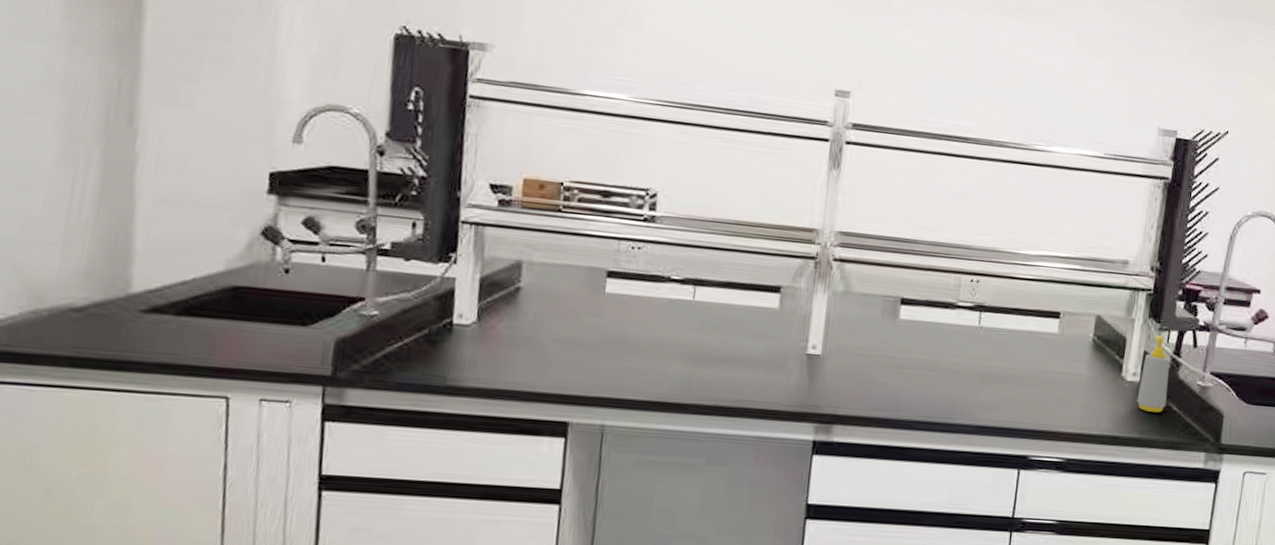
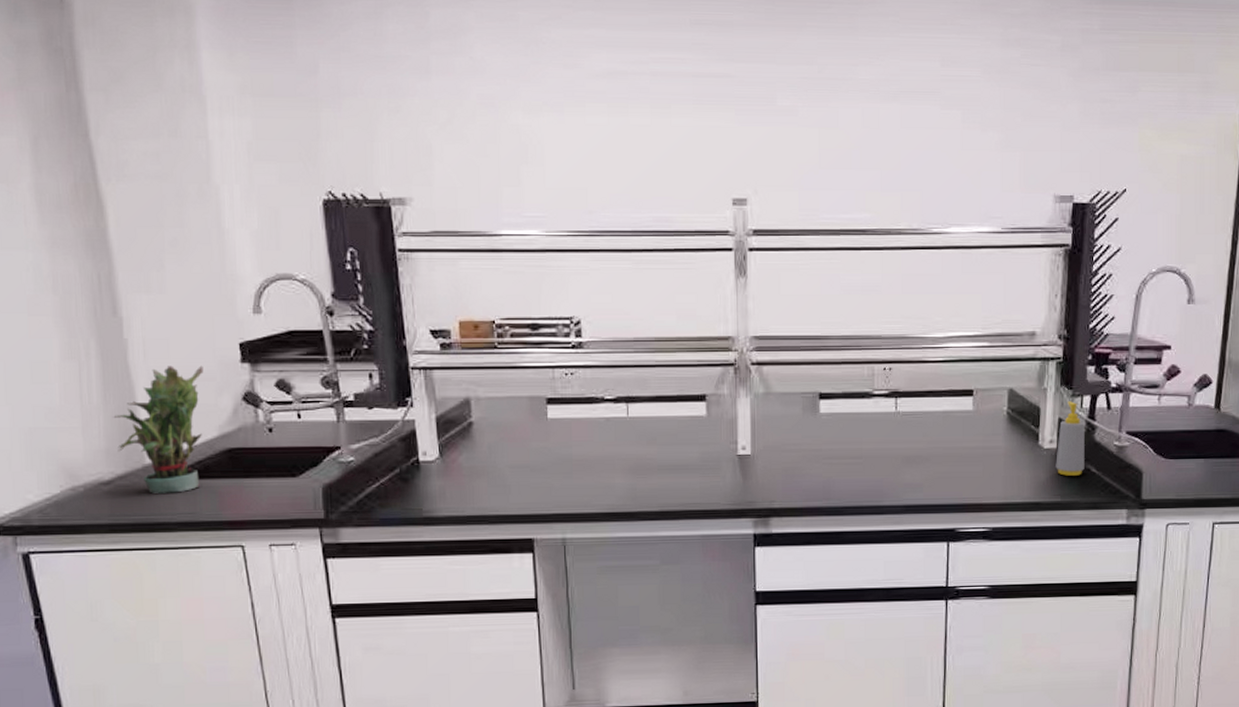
potted plant: none [99,187,222,330] -> present [113,365,204,494]

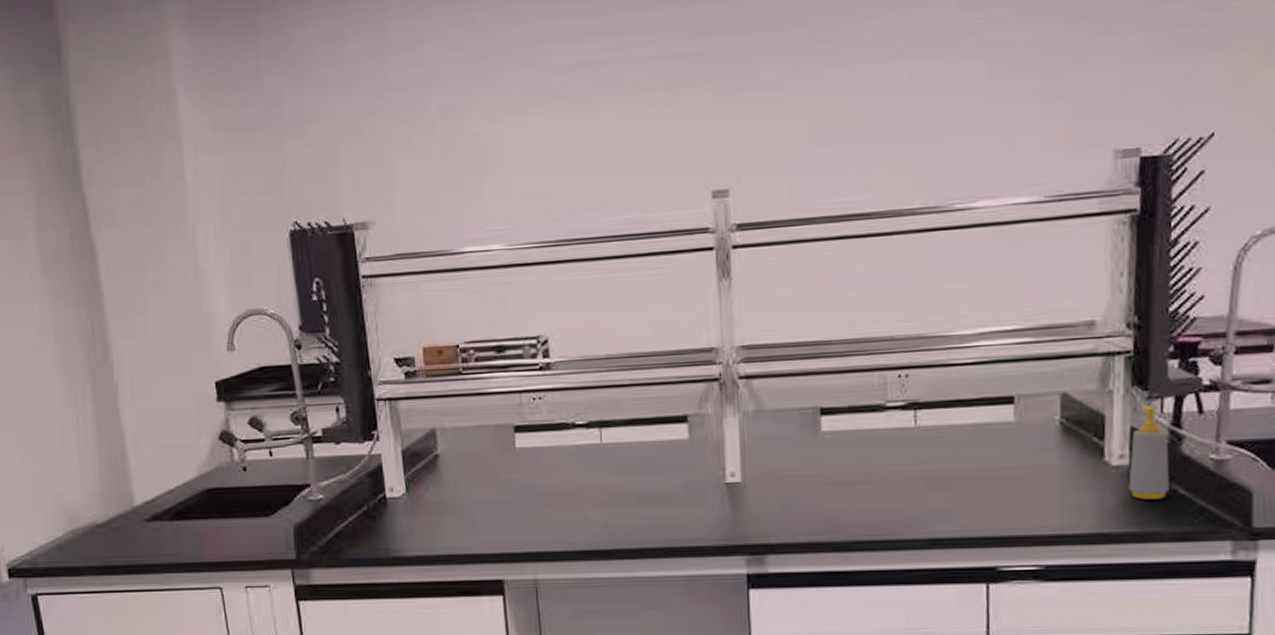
potted plant: present [113,365,204,494] -> none [106,406,184,535]

